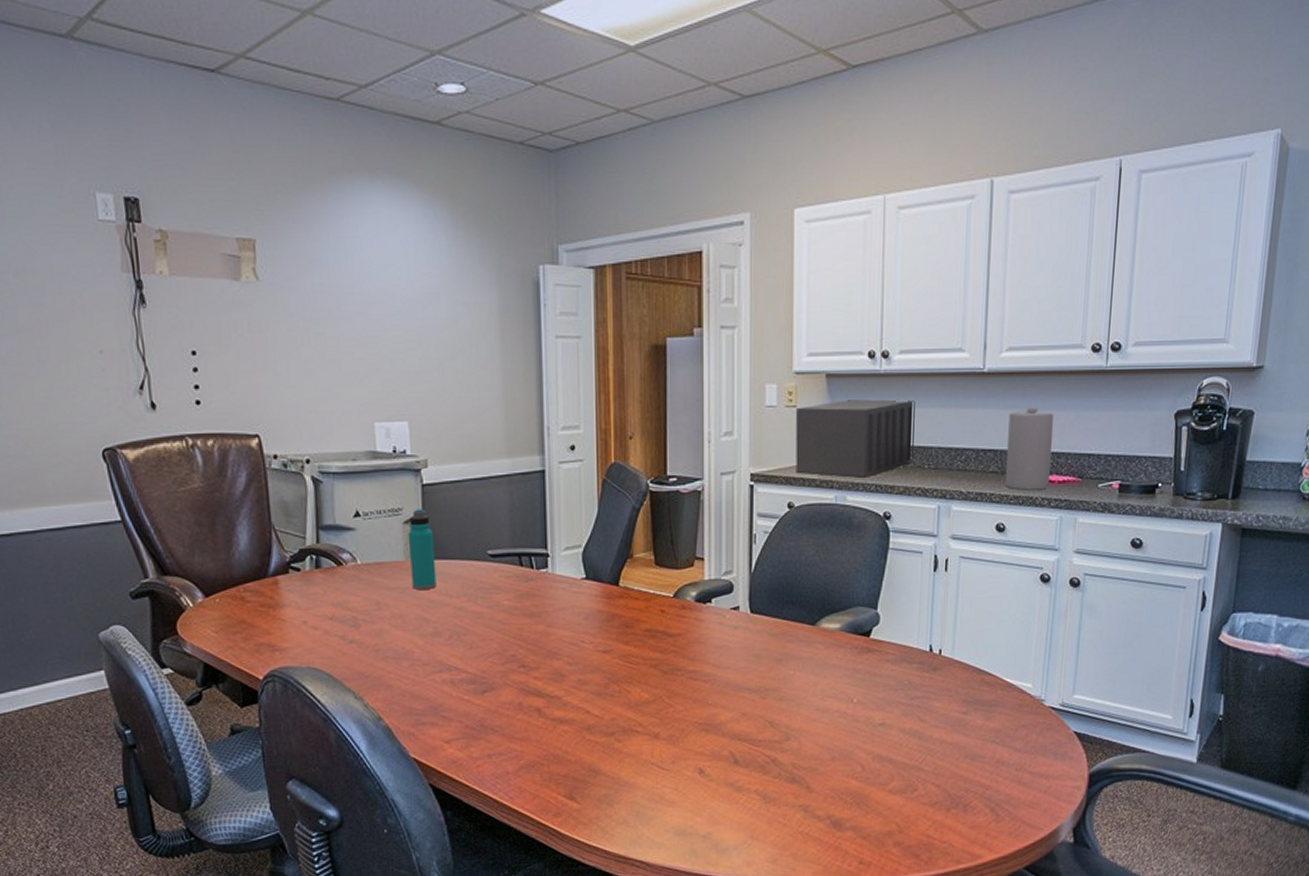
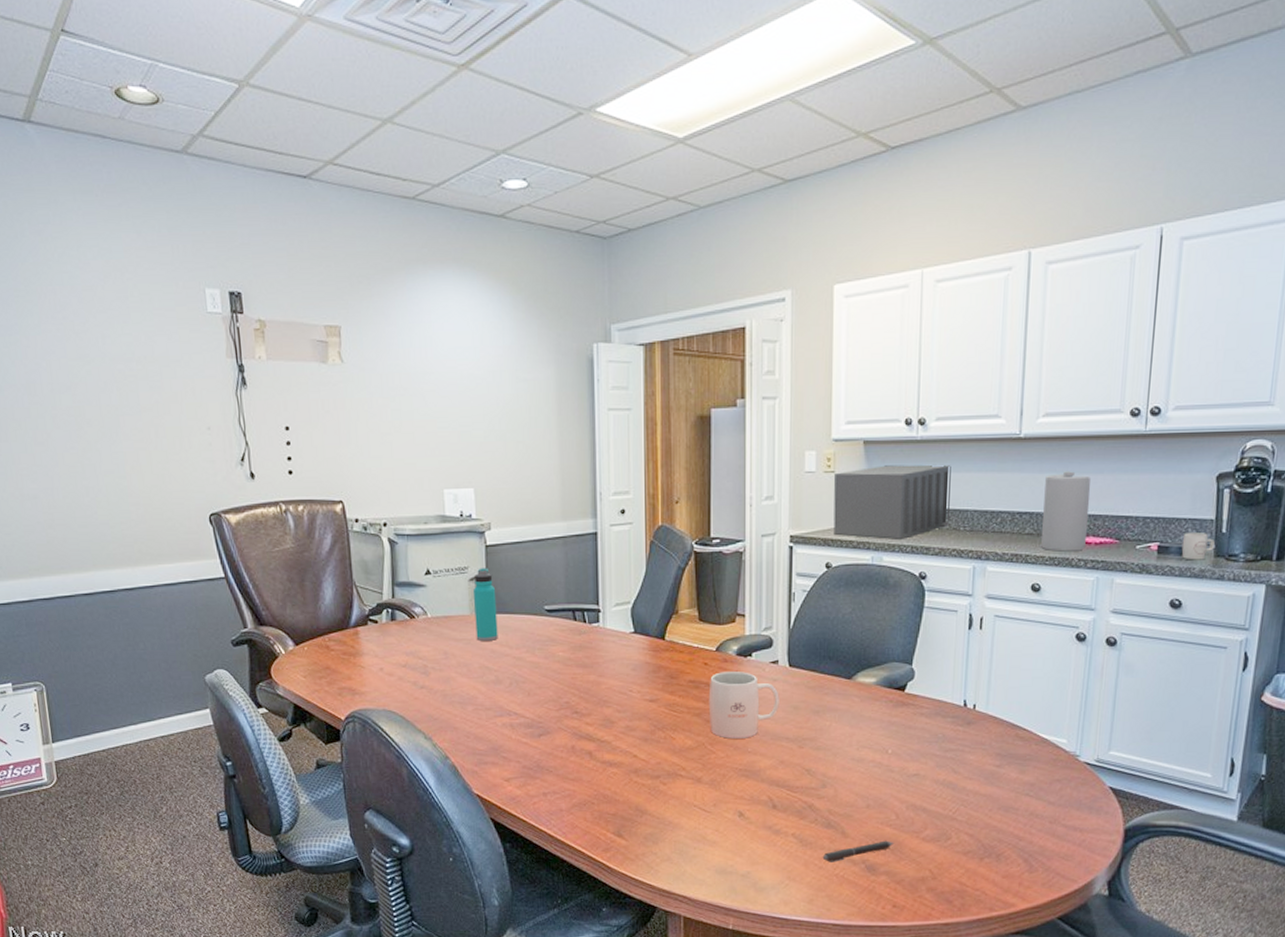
mug: none [666,619,741,691] -> present [708,672,779,739]
pen: none [786,794,861,820] -> present [822,840,895,864]
mug: none [1141,471,1174,499] -> present [1181,533,1215,560]

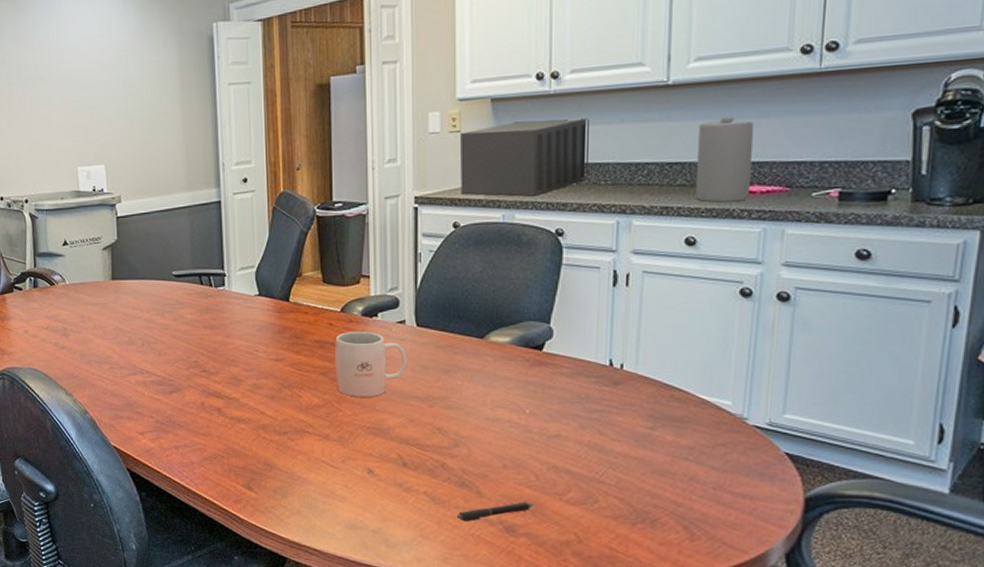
water bottle: present [472,568,498,641] -> none [106,237,130,305]
mug: present [1181,533,1215,560] -> none [869,175,912,207]

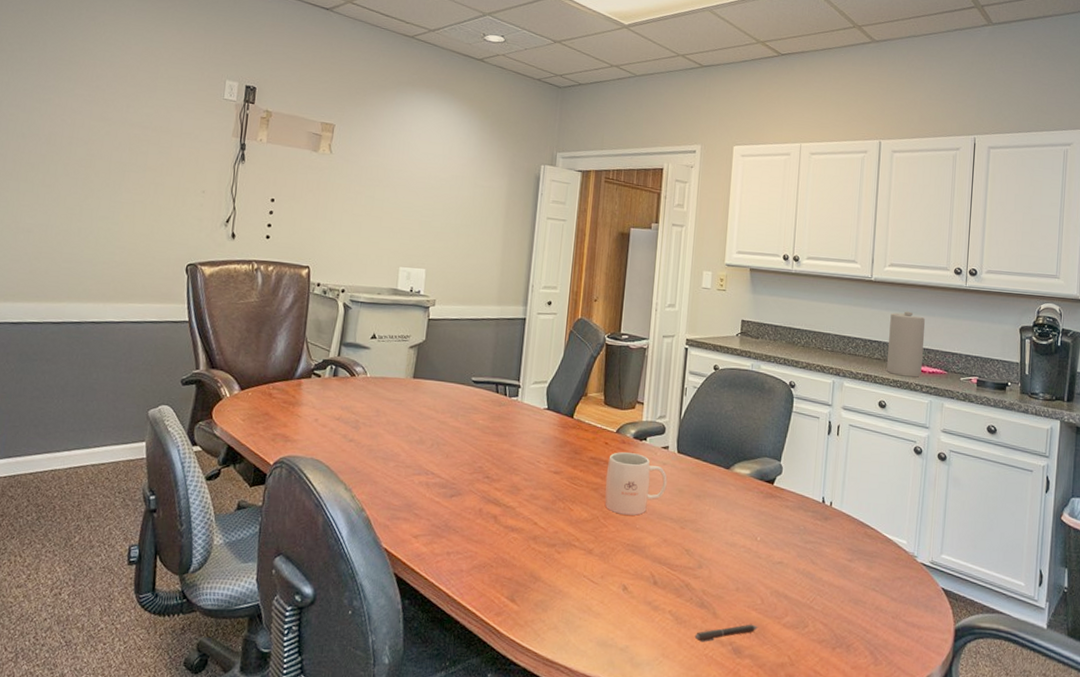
microwave: present [461,118,589,197] -> none [722,290,818,352]

